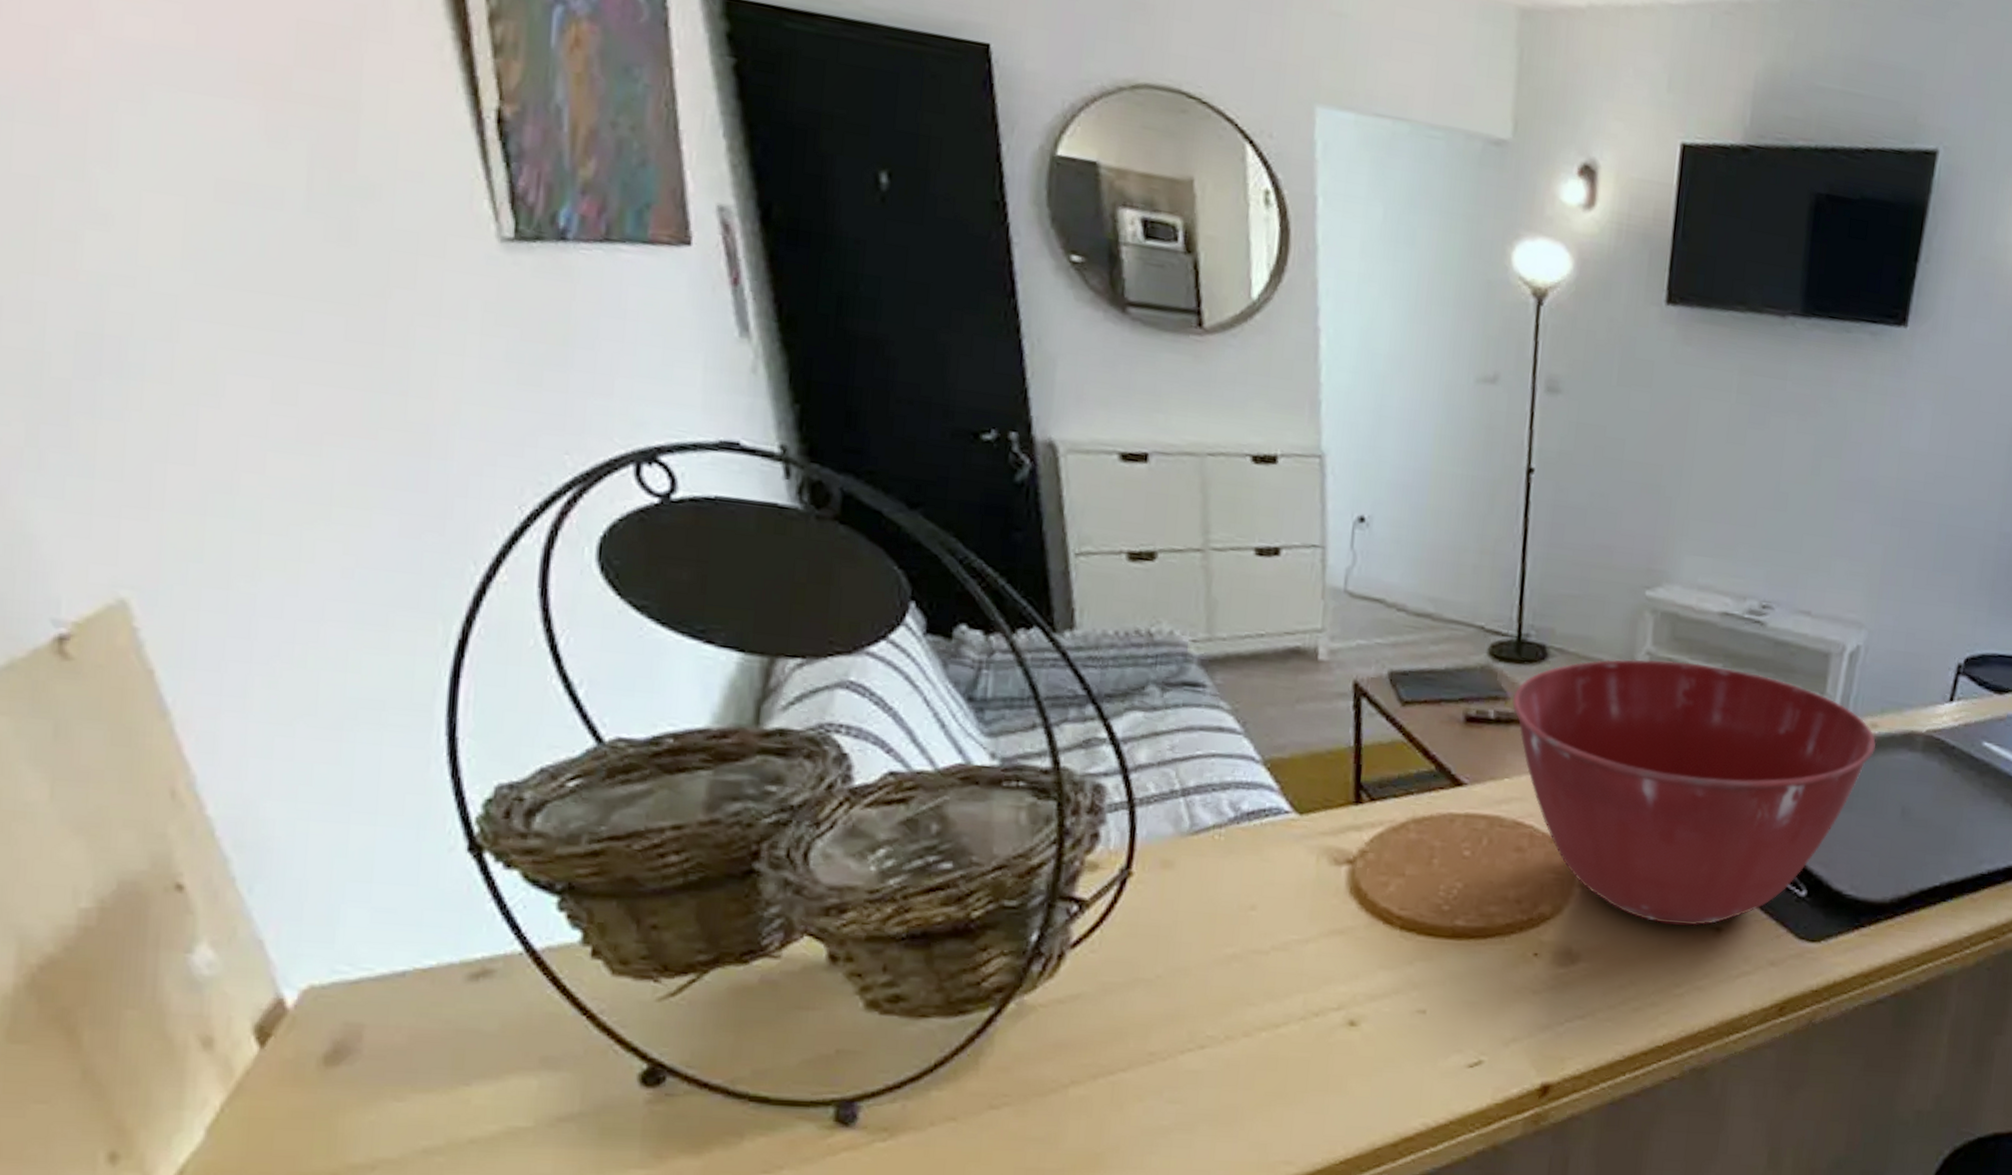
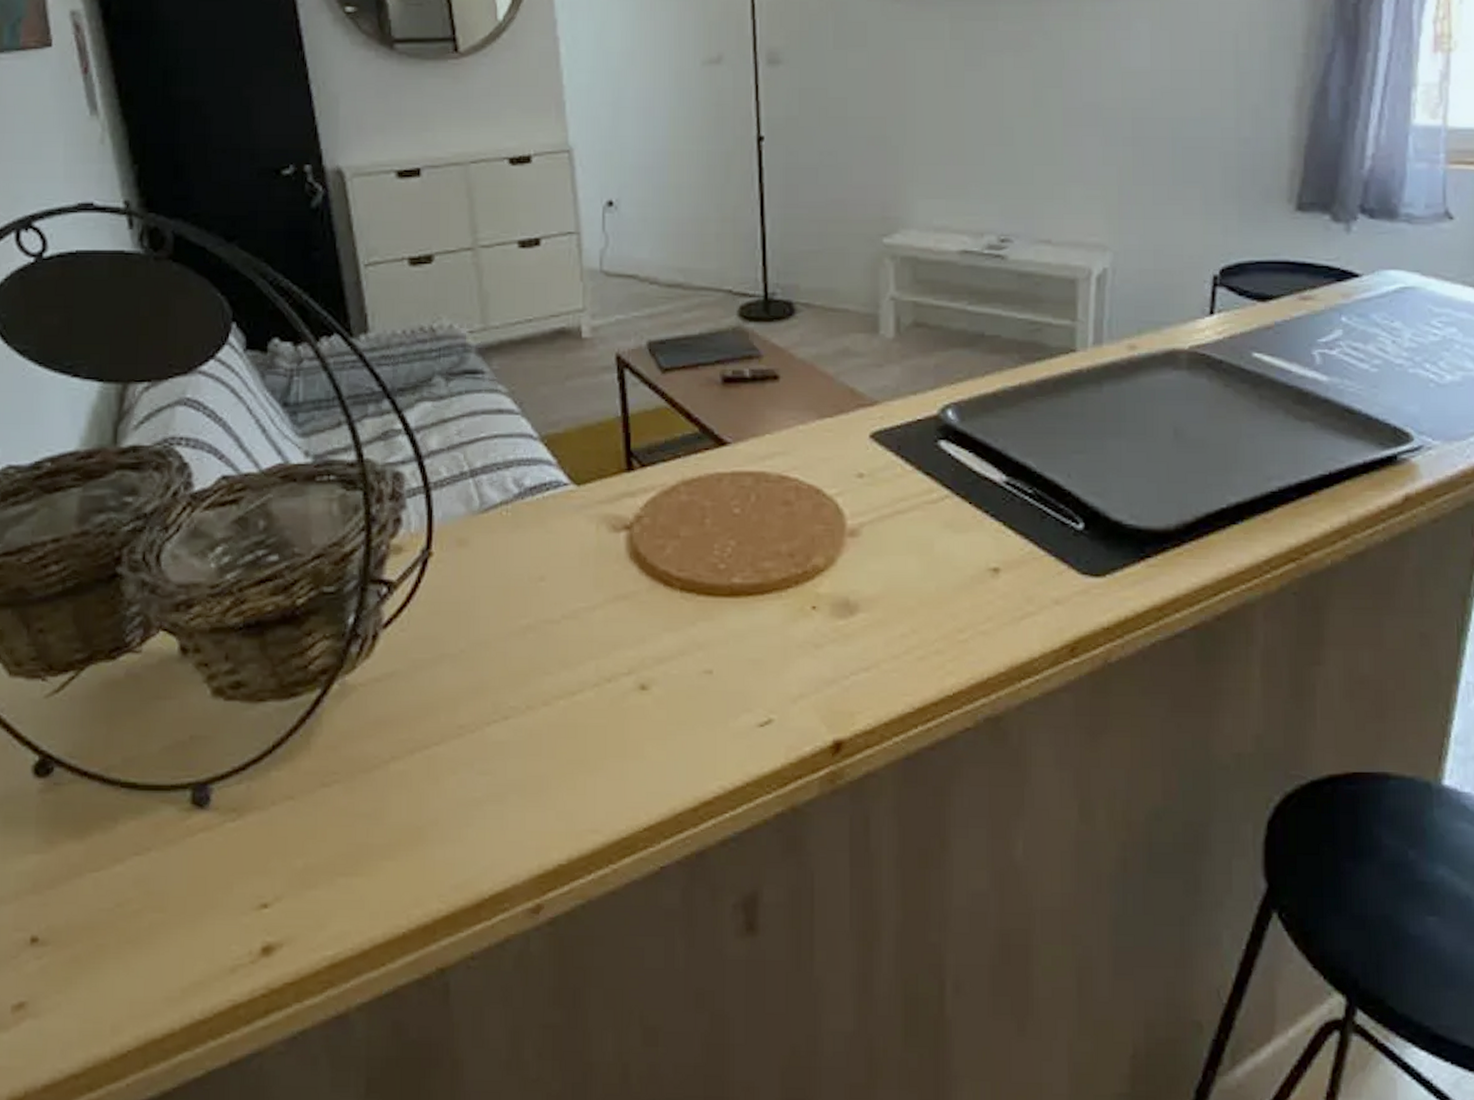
mixing bowl: present [1511,659,1876,926] -> none [765,303,1138,568]

